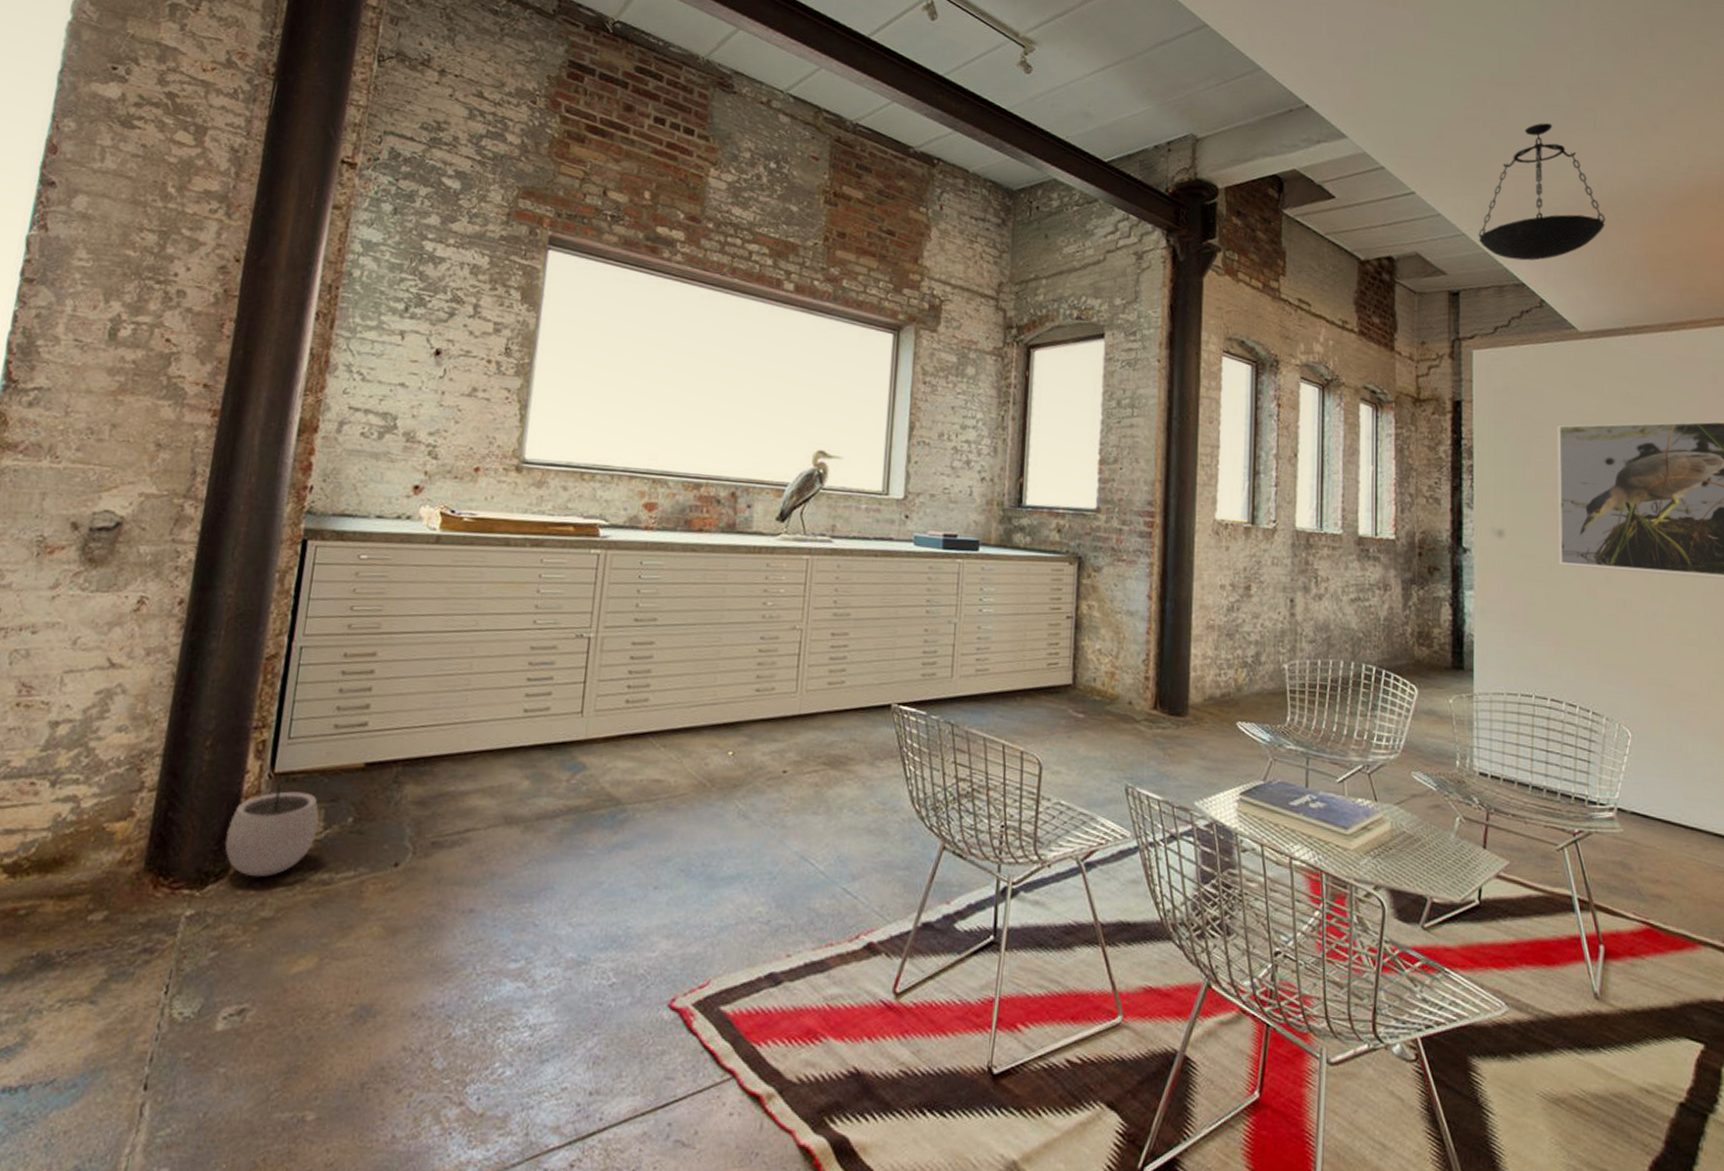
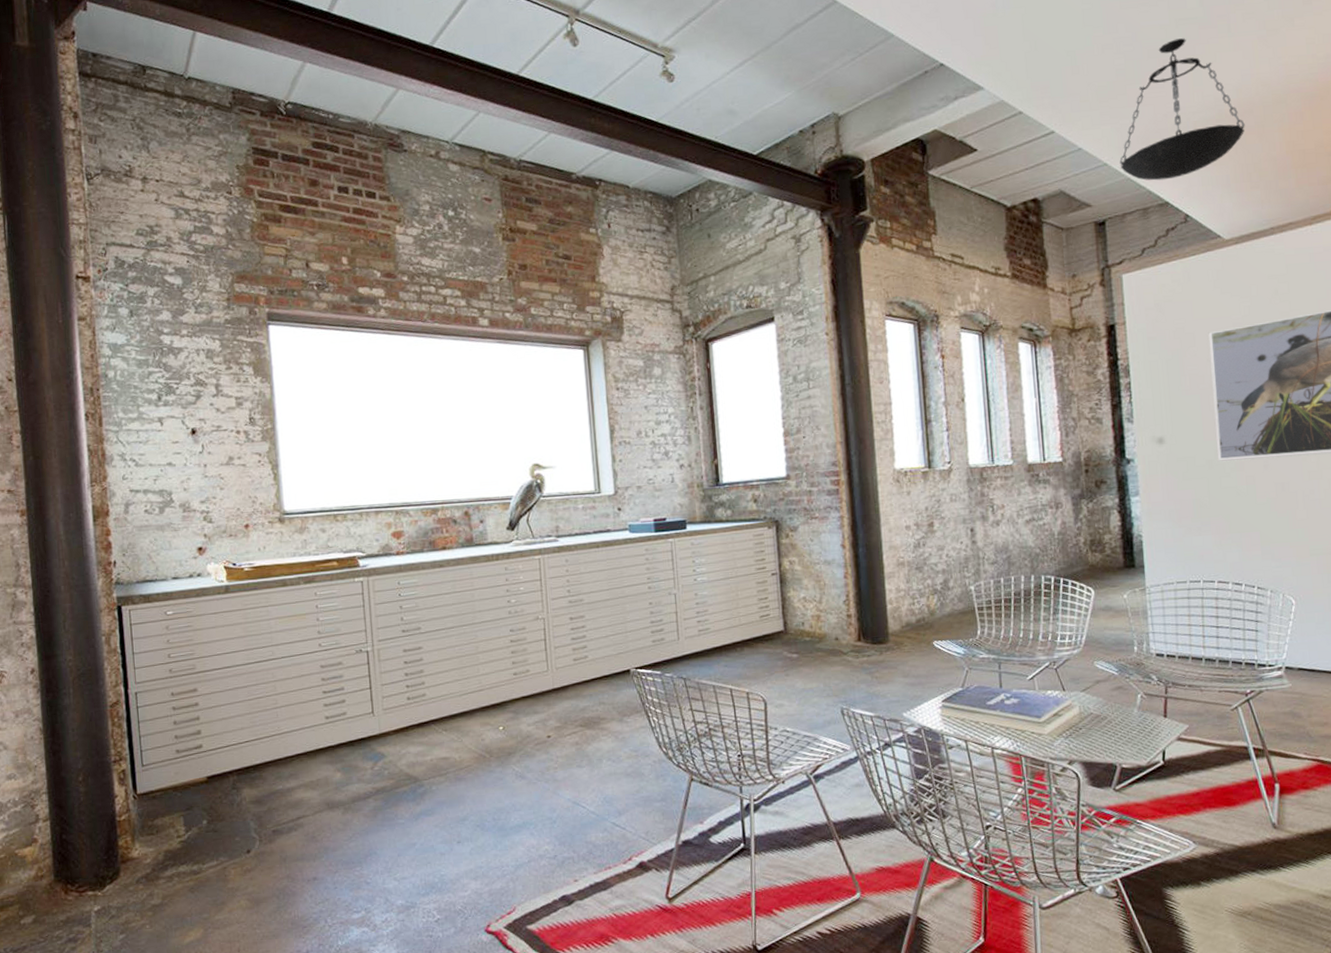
plant pot: present [224,773,320,878] -> none [111,793,181,876]

